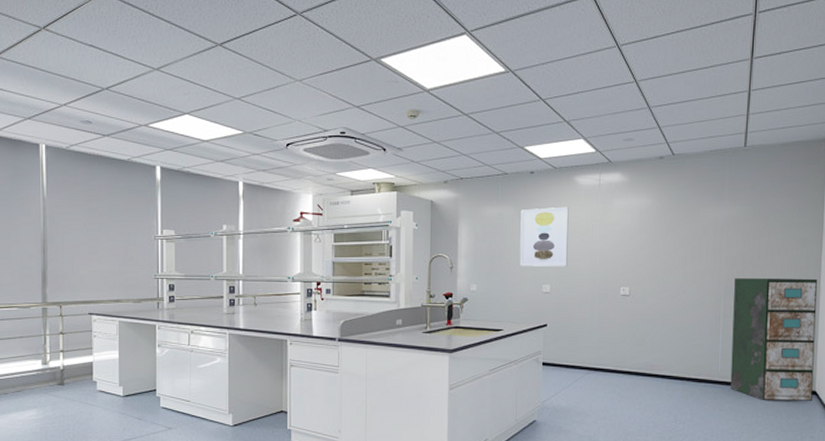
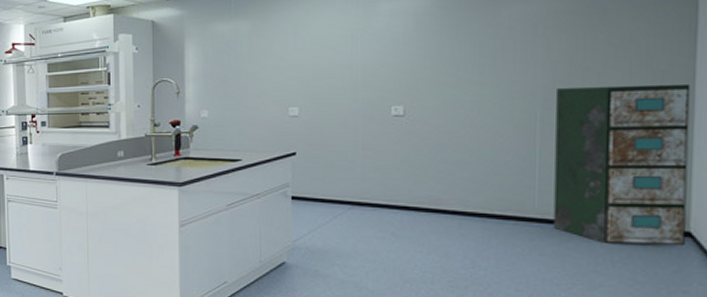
wall art: present [519,206,569,267] -> none [259,15,320,87]

